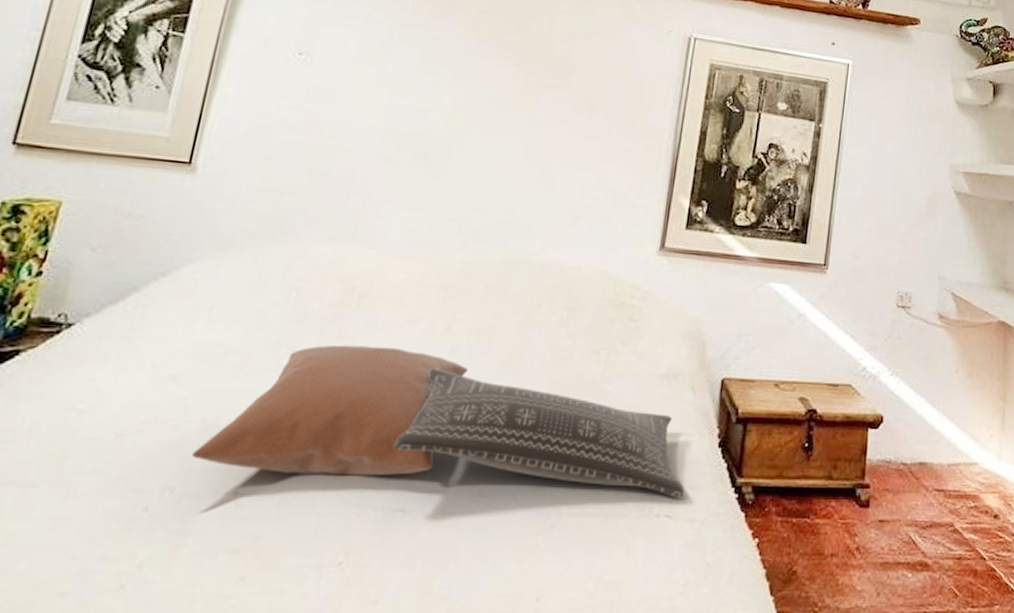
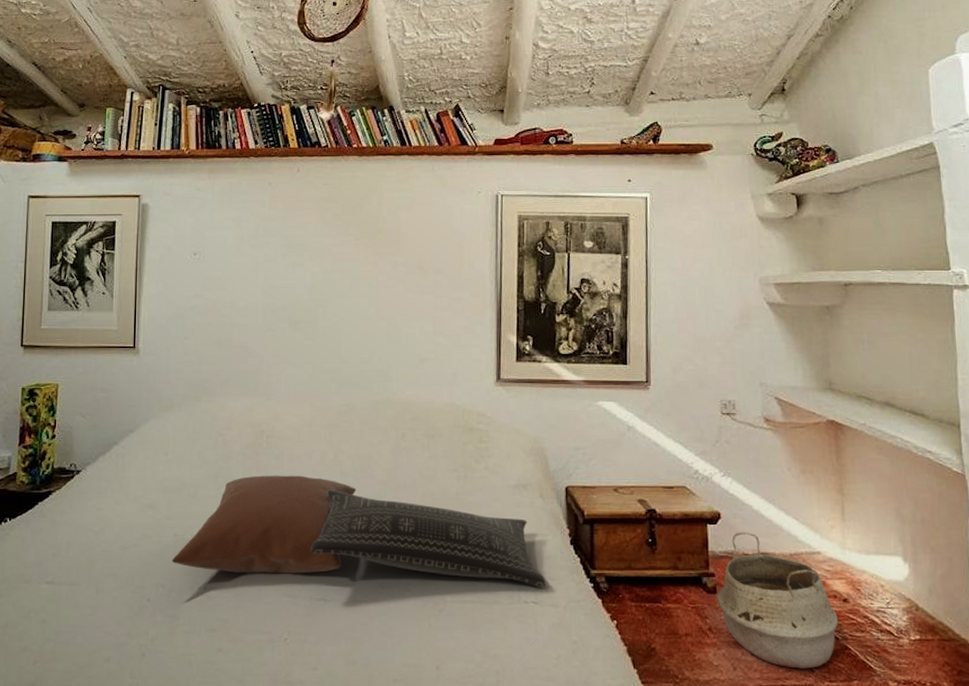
woven basket: none [869,438,988,593] -> present [717,532,839,669]

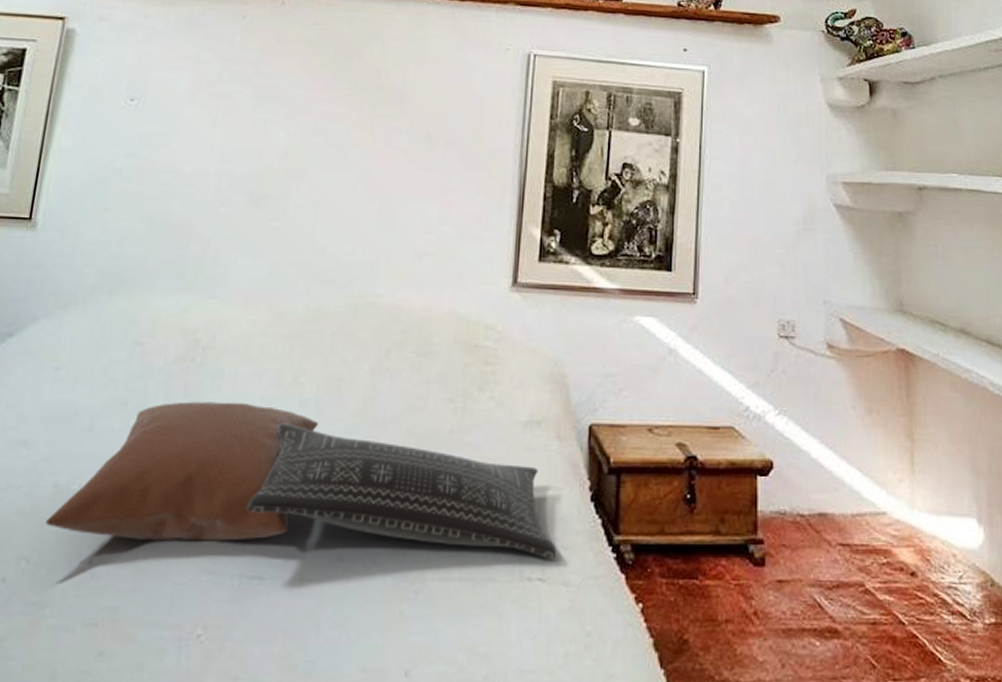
woven basket: present [717,532,839,669] -> none [765,486,905,664]

